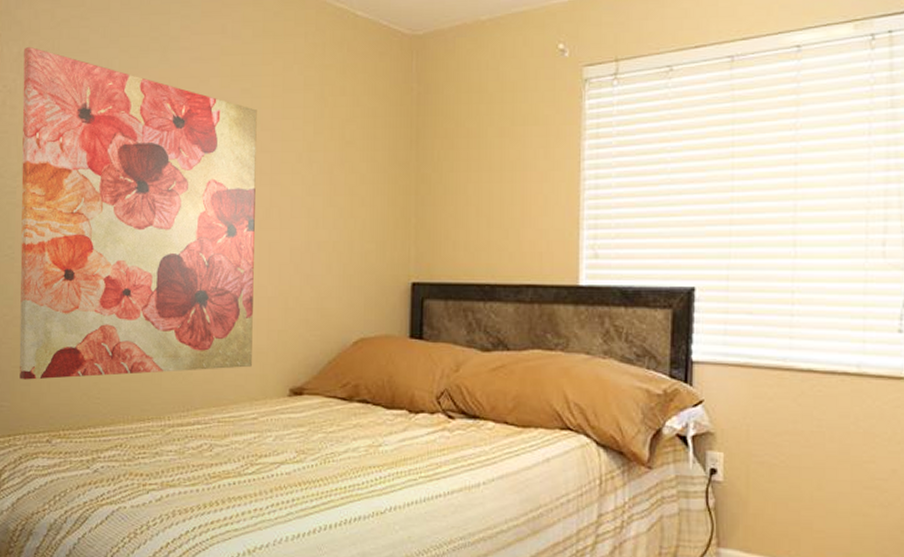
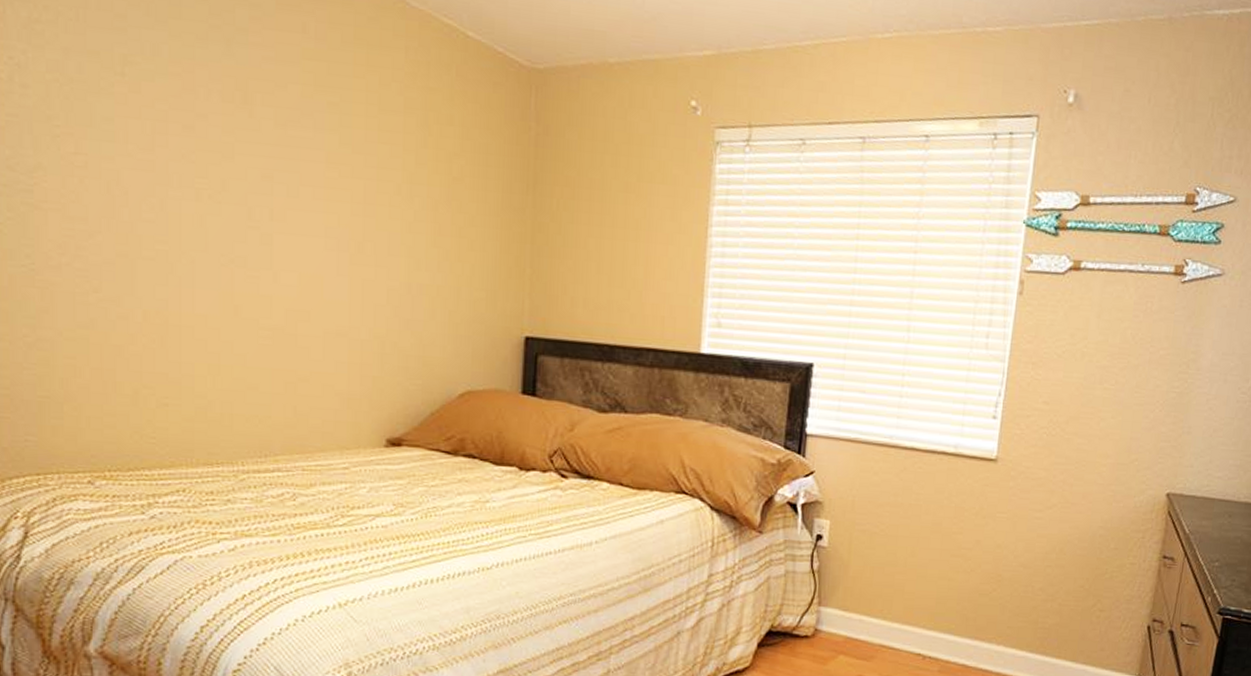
wall art: present [19,46,257,380] -> none [36,11,347,414]

